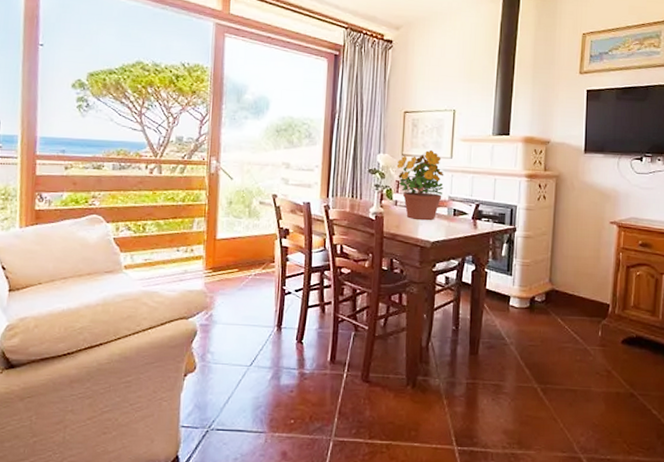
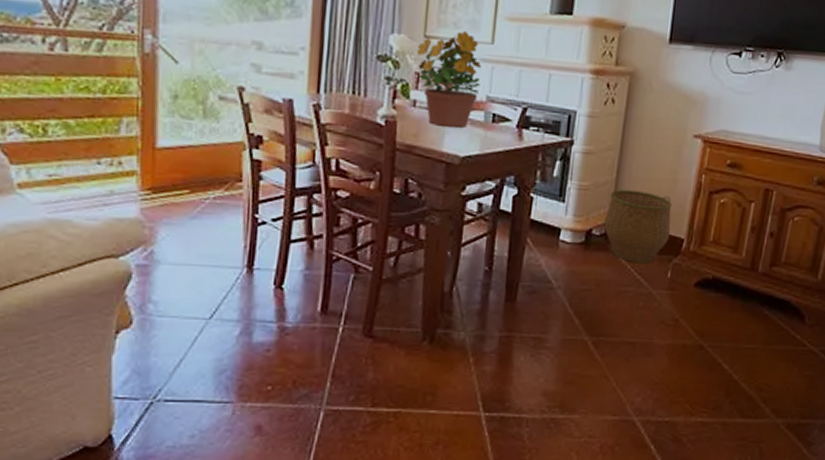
basket: none [544,265,598,325] -> present [604,189,672,264]

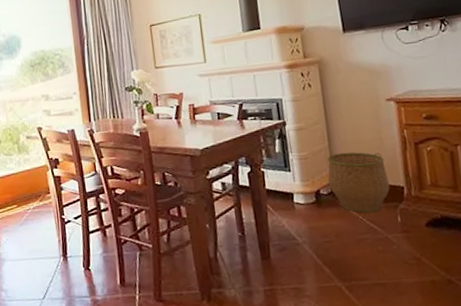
flowerpot: present [416,30,482,129] -> none [151,57,203,130]

